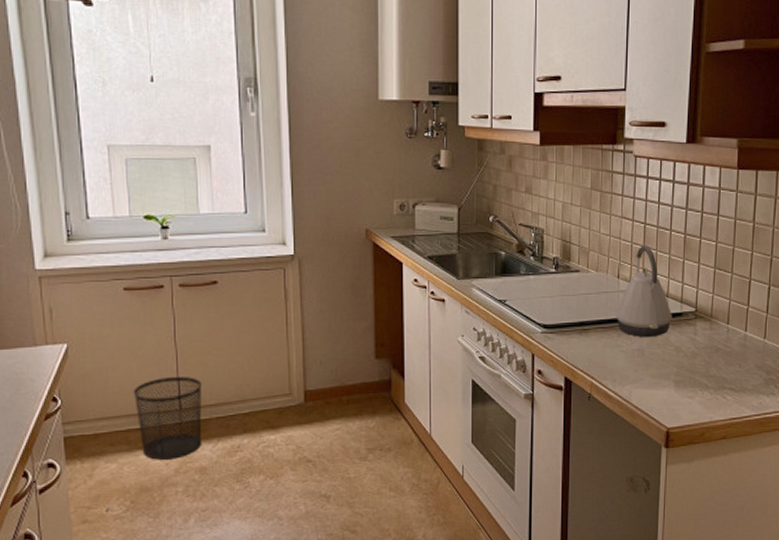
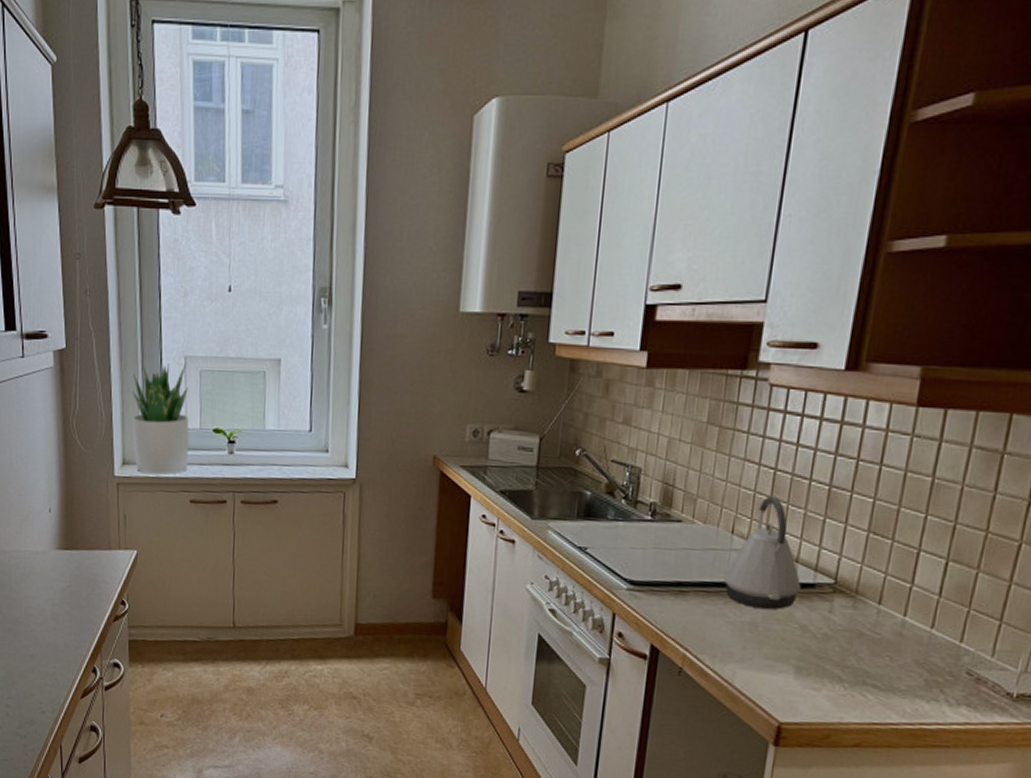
planter: none [49,151,119,266] -> present [131,363,189,476]
waste bin: present [133,376,203,460] -> none [191,593,256,676]

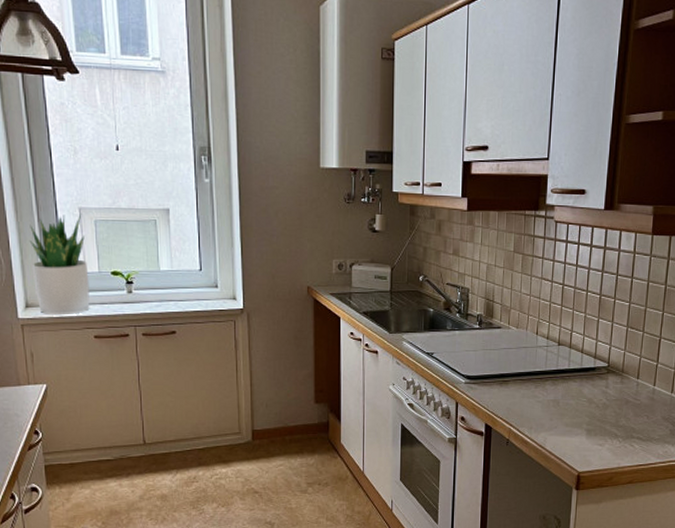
kettle: present [724,496,801,610] -> none [534,305,586,390]

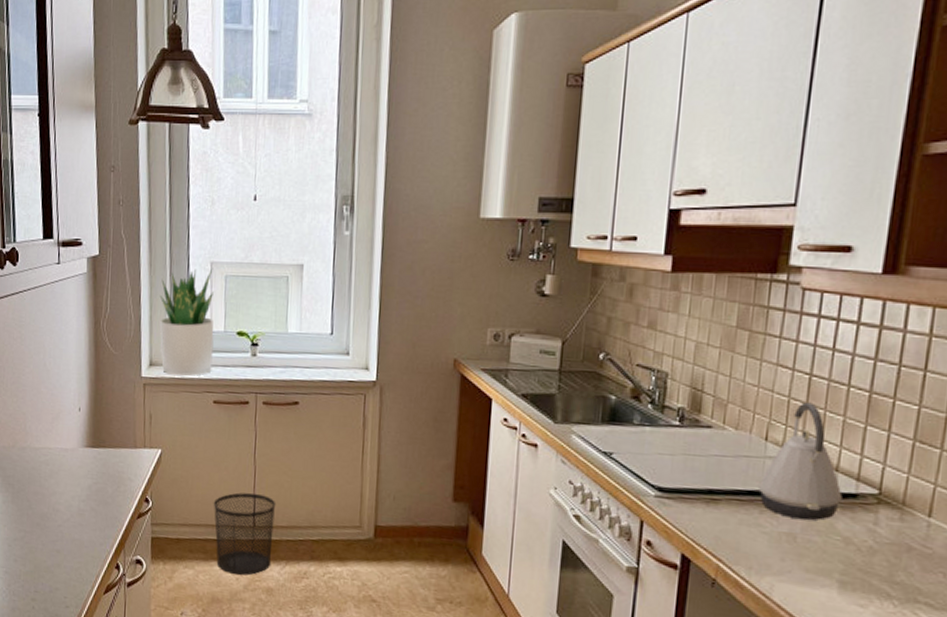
waste bin: none [103,414,163,487] -> present [213,492,277,575]
kettle: none [534,305,586,390] -> present [758,402,843,521]

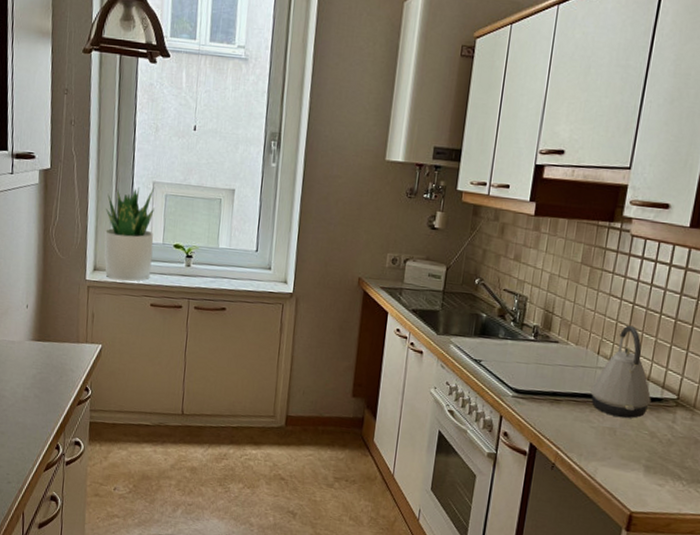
waste bin: present [213,492,277,575] -> none [146,384,203,456]

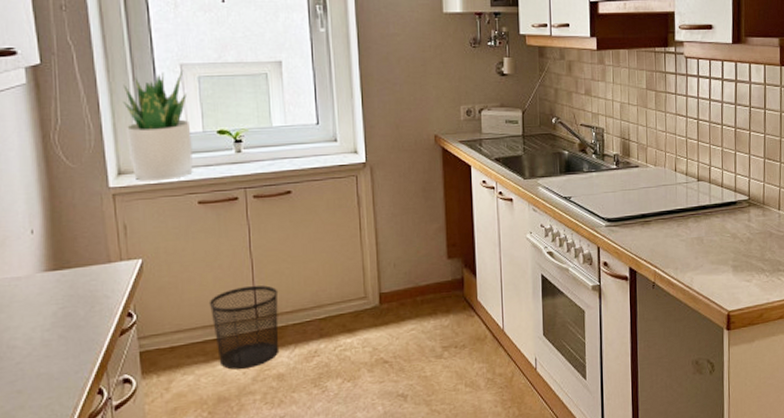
waste bin: none [146,384,203,456] -> present [209,285,279,370]
kettle: present [590,325,651,418] -> none [675,140,728,227]

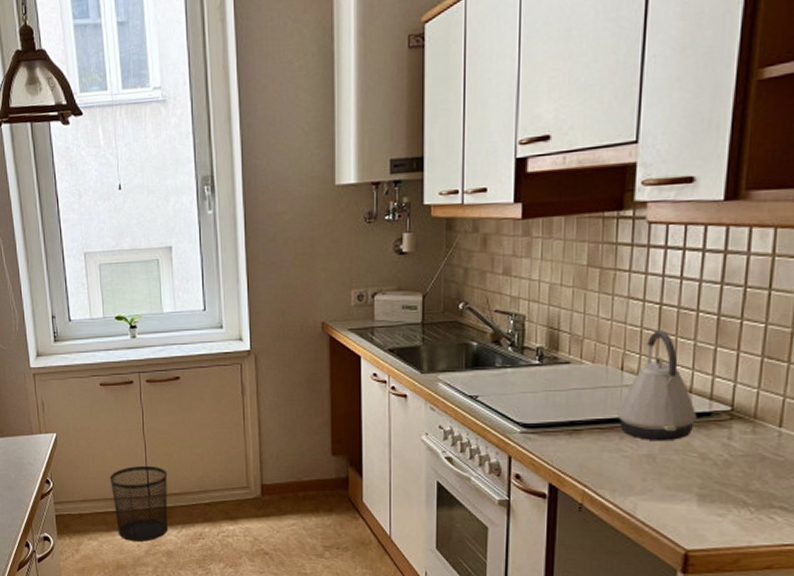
planter: present [122,70,193,182] -> none [39,258,96,364]
kettle: none [675,140,728,227] -> present [618,330,697,442]

